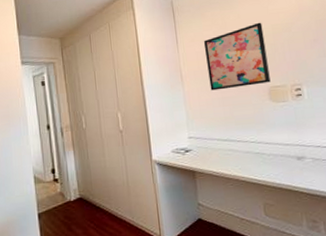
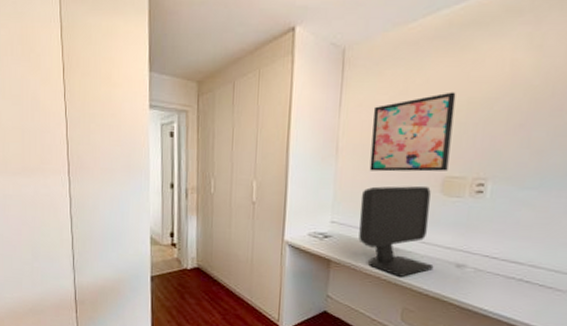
monitor: none [208,96,280,176] -> present [358,185,434,277]

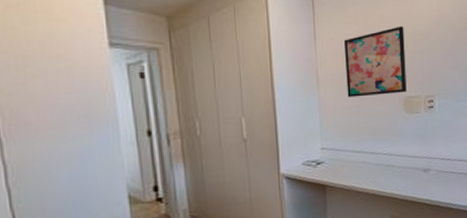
monitor: present [358,185,434,277] -> none [343,106,408,189]

